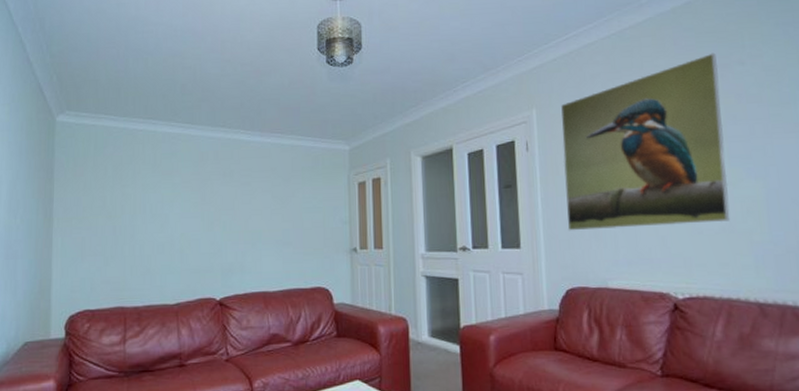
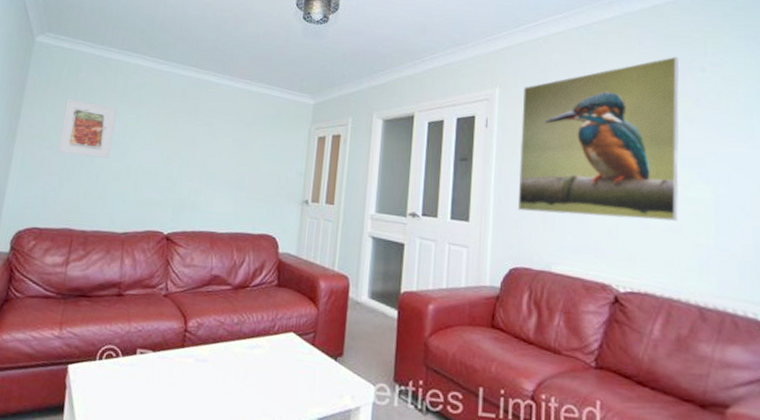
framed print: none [97,176,151,233] -> present [58,98,117,159]

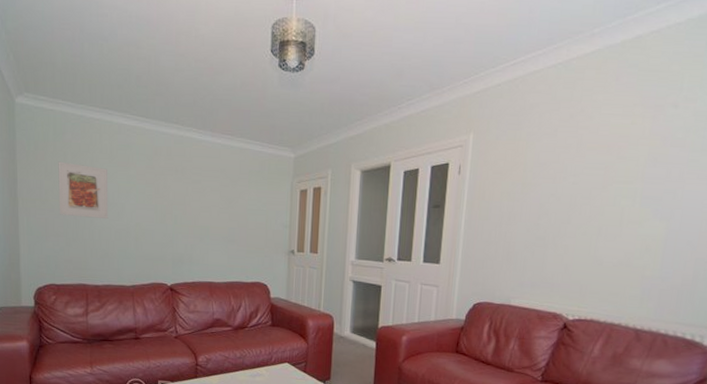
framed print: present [517,56,680,222] -> none [484,92,653,257]

